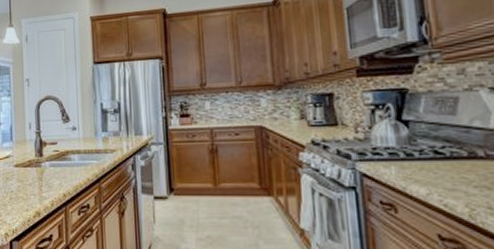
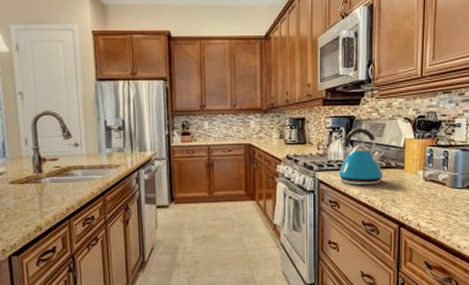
kettle: none [388,104,466,183] -> present [337,128,384,186]

